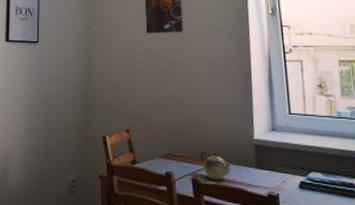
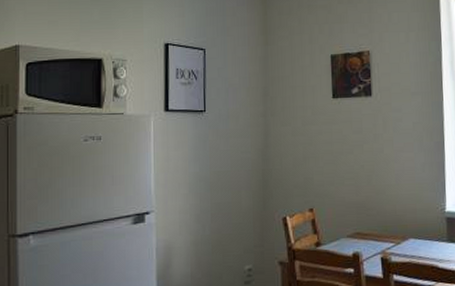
teapot: present [200,150,235,180] -> none [390,226,426,257]

